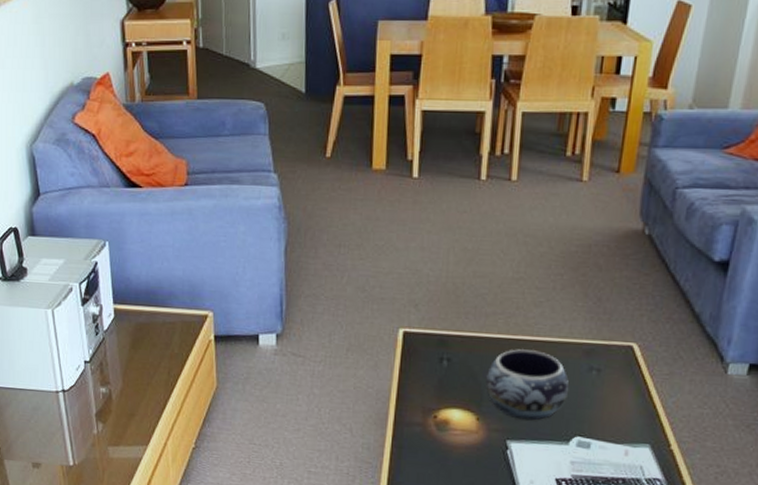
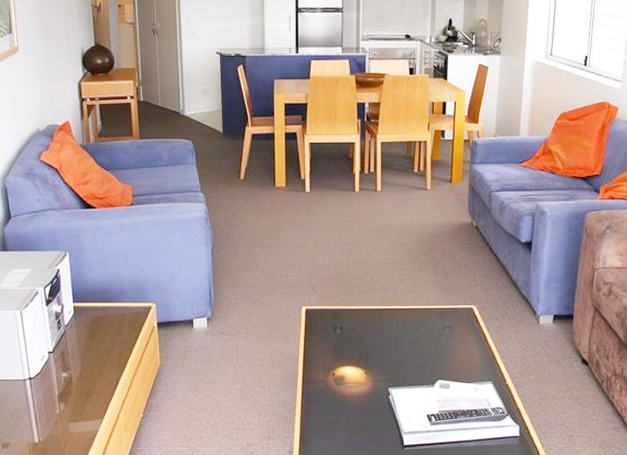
decorative bowl: present [486,349,569,421] -> none [370,316,430,371]

